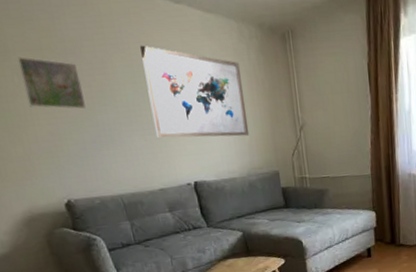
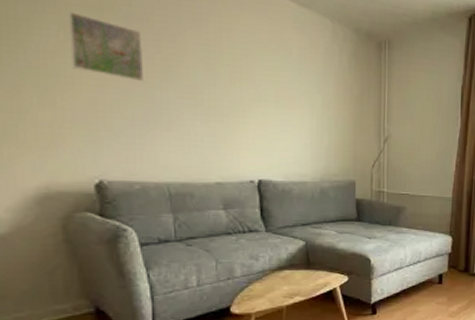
wall art: present [140,45,250,138] -> none [221,25,329,139]

